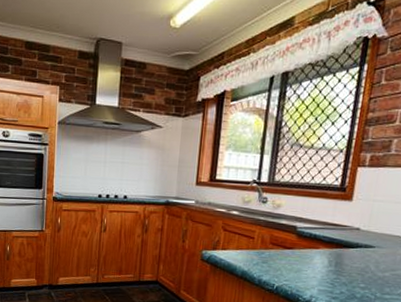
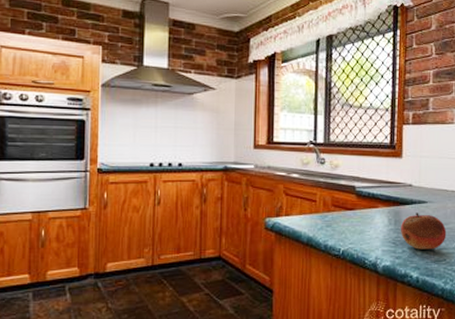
fruit: none [340,256,393,294] -> present [400,213,447,250]

